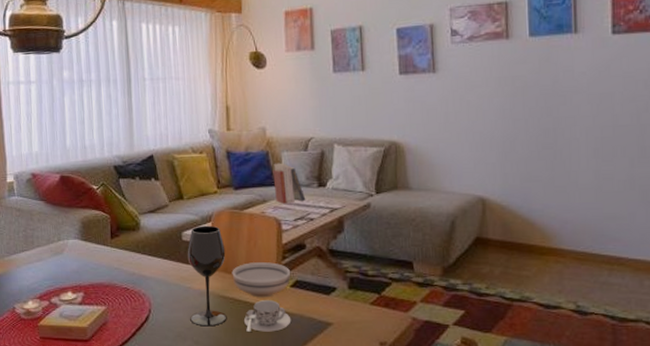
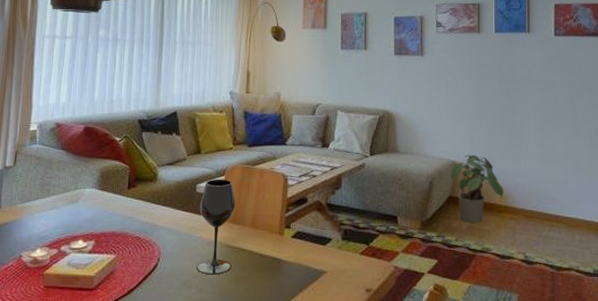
bowl: present [232,262,291,298] -> none [239,214,293,247]
teacup: present [244,300,292,333] -> none [247,250,290,281]
books: present [273,163,306,204] -> none [283,124,311,161]
potted plant: none [475,187,546,268] -> present [450,154,503,223]

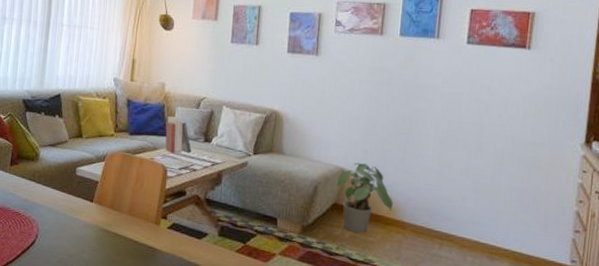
wineglass: present [197,179,236,275] -> none [73,164,114,256]
books: none [283,124,311,161] -> present [165,115,192,154]

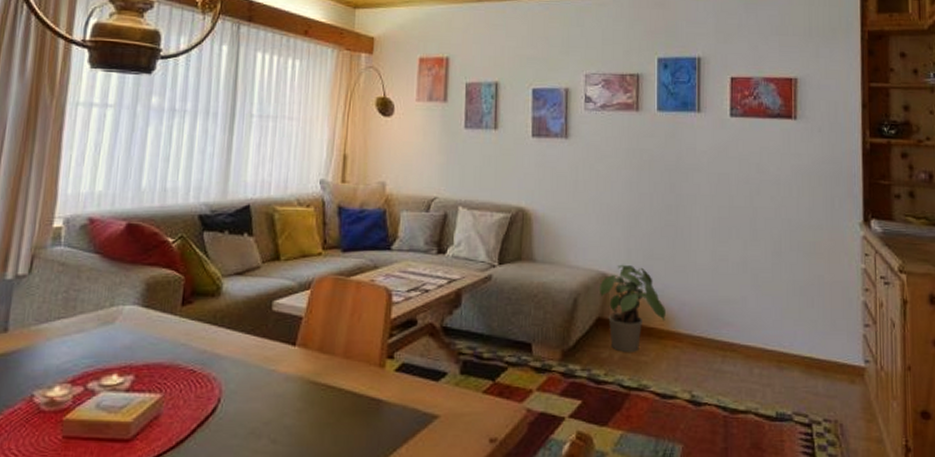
books: present [165,115,192,154] -> none [388,223,423,272]

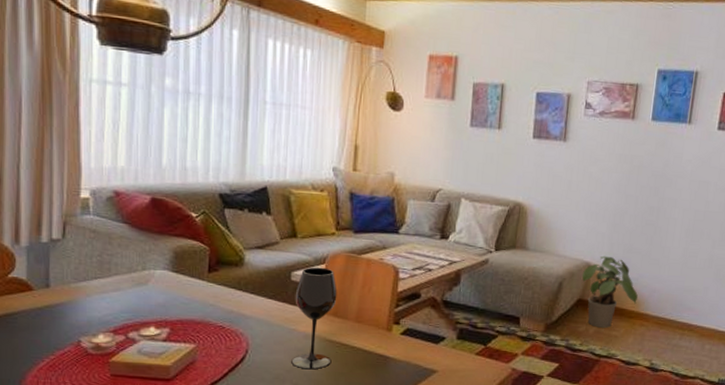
wineglass: none [269,293,324,421] -> present [291,267,338,370]

